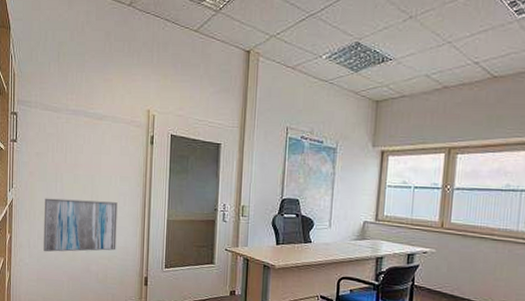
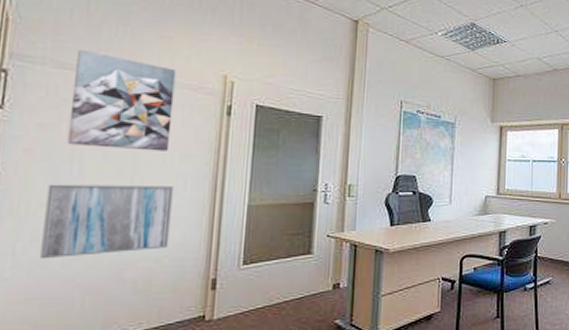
wall art: none [53,94,116,174] -> present [67,49,176,151]

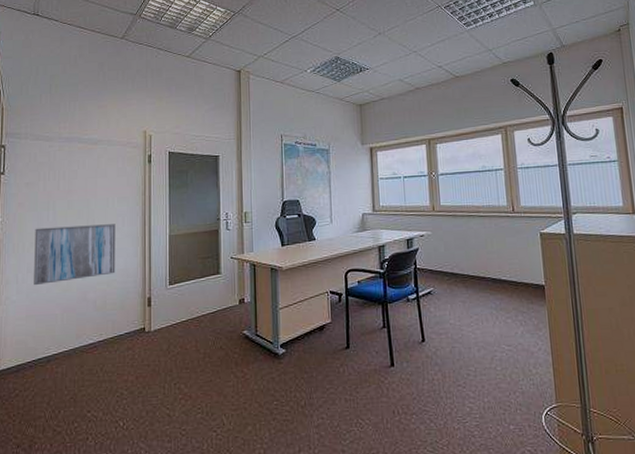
wall art: present [67,49,176,151] -> none [44,123,111,198]

